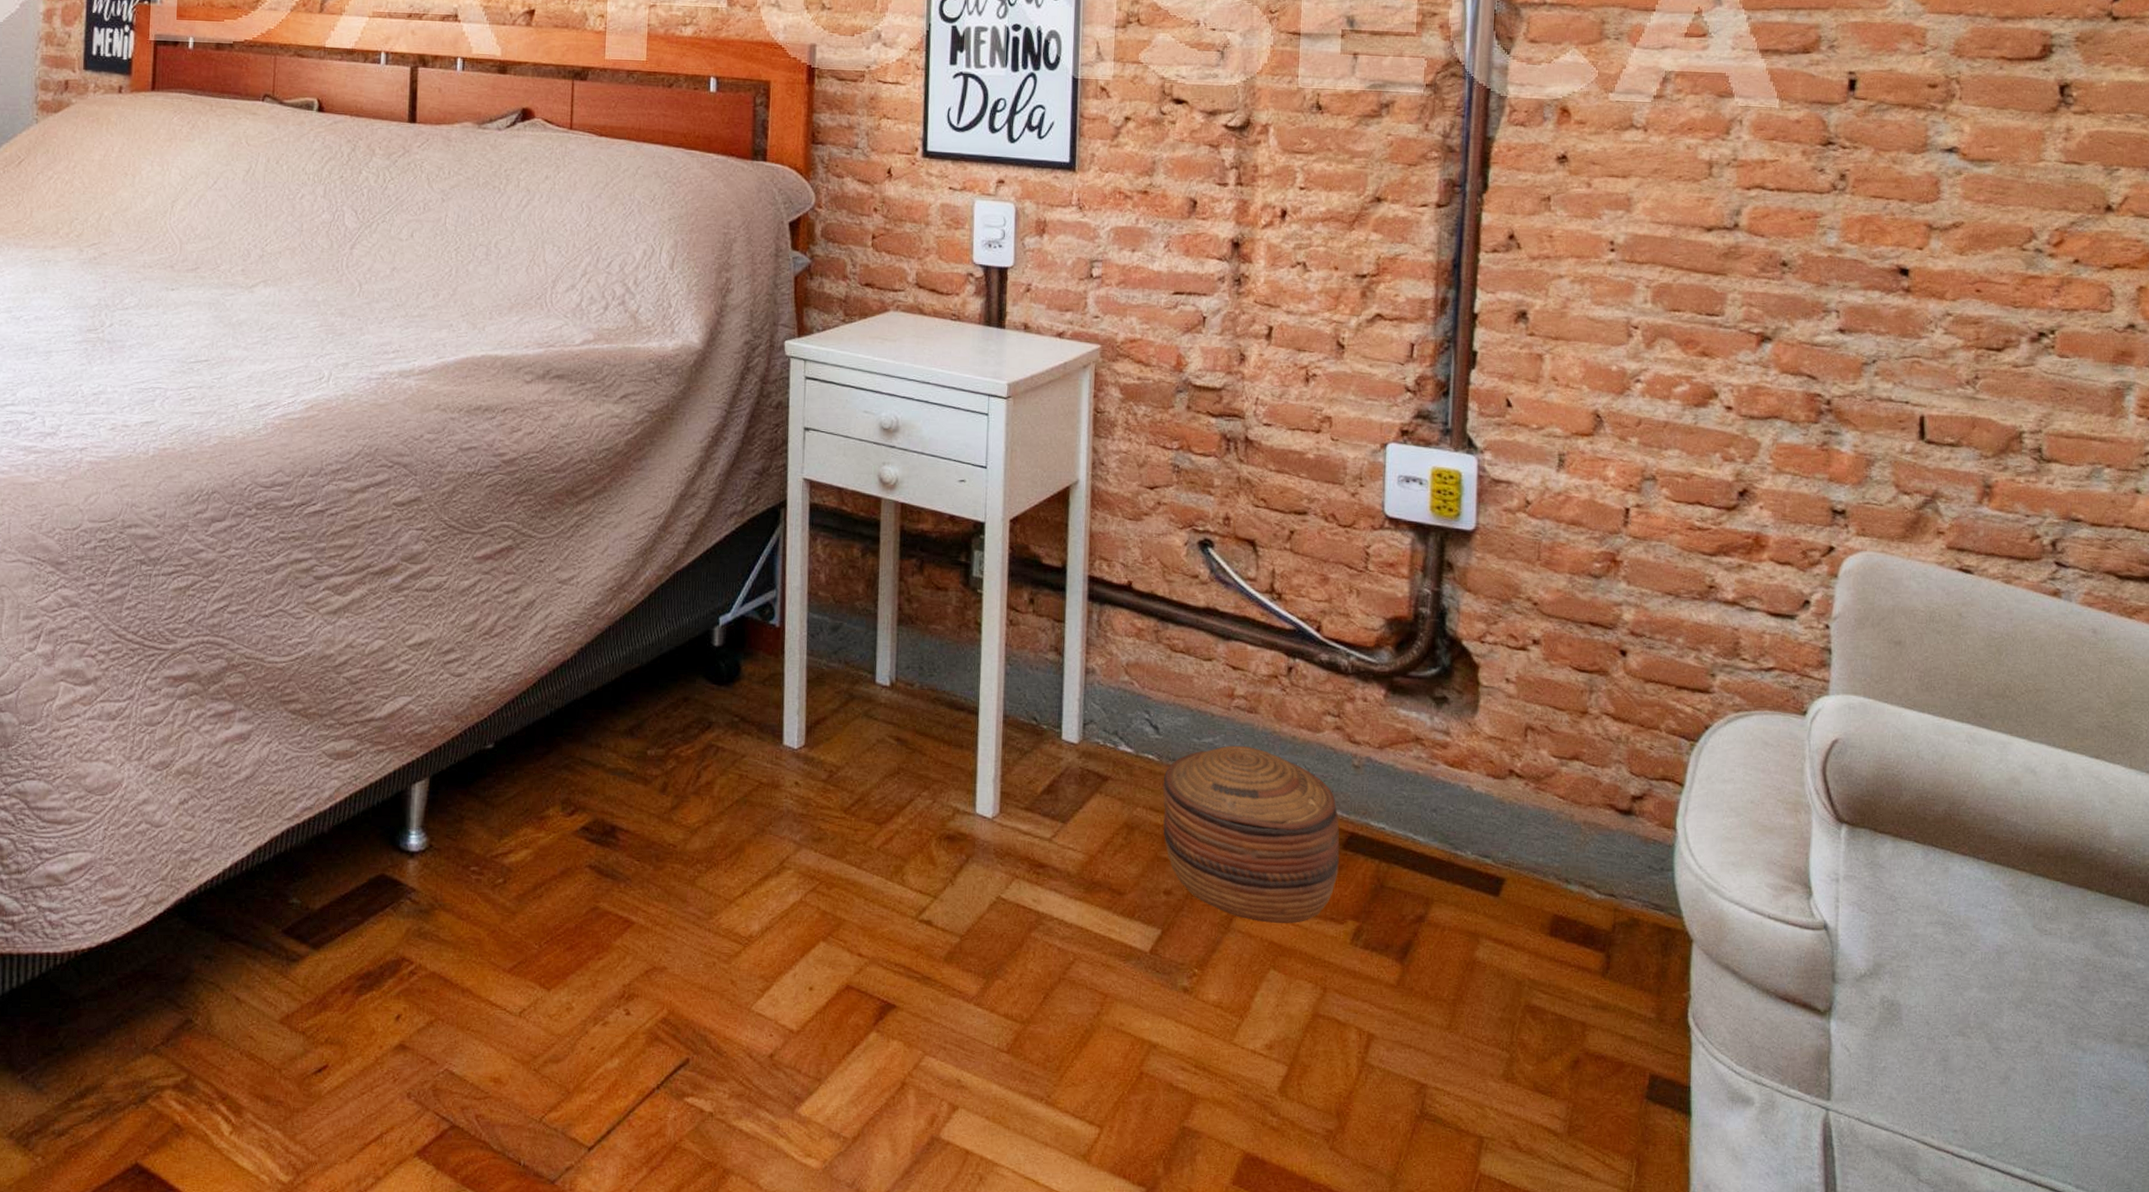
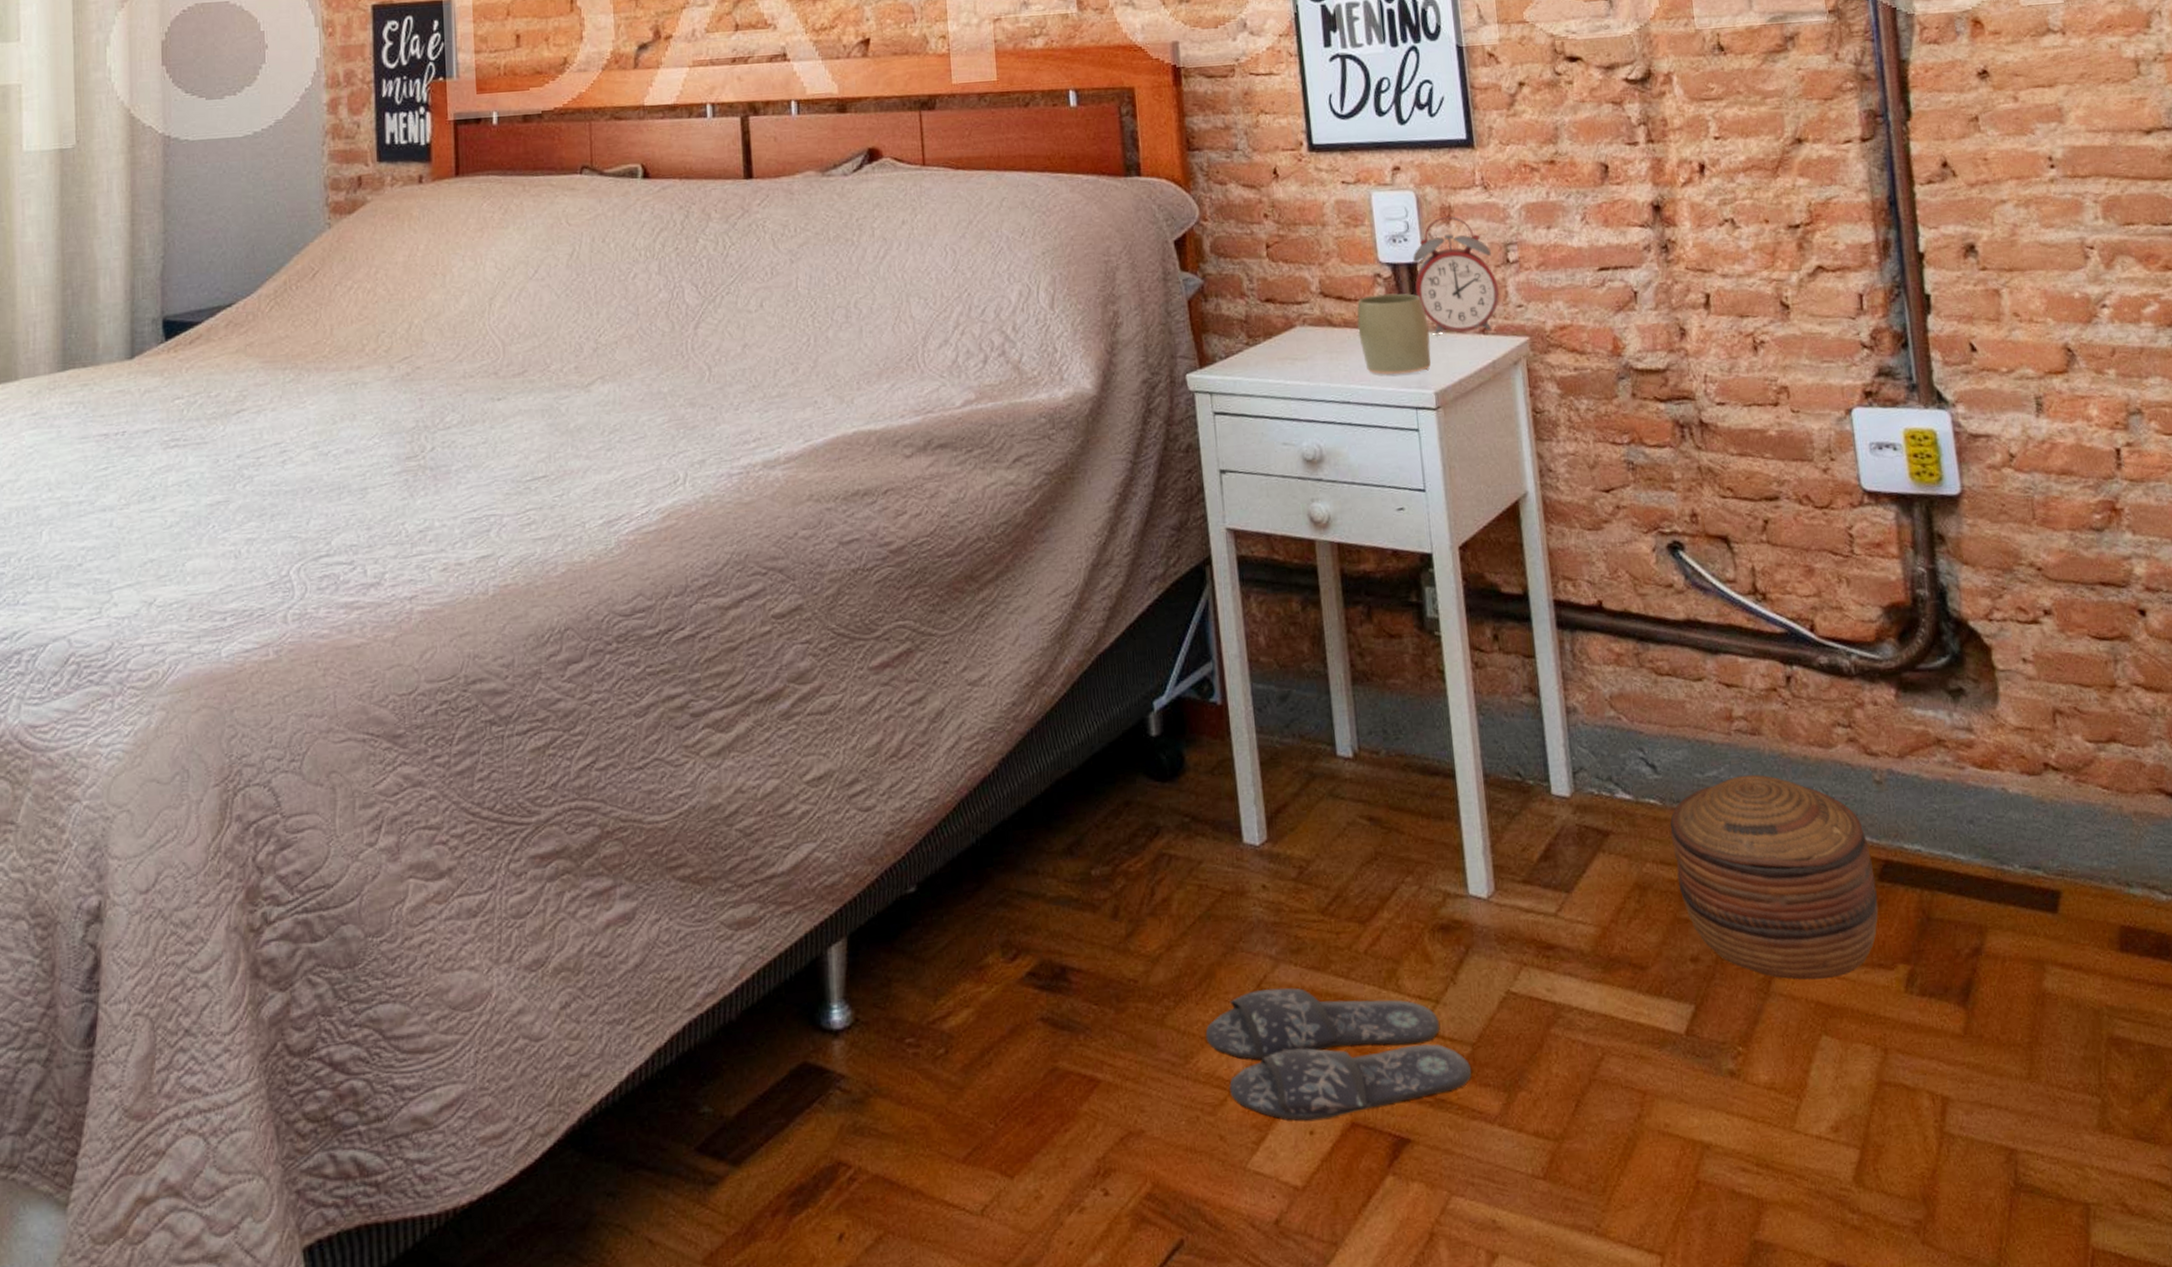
slippers: none [729,867,957,979] -> present [1205,988,1471,1121]
mug: none [945,291,1010,365] -> present [1357,293,1431,375]
alarm clock: none [1003,229,1080,336] -> present [1413,216,1500,335]

